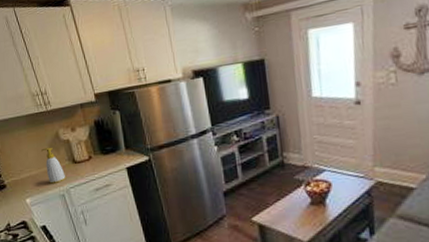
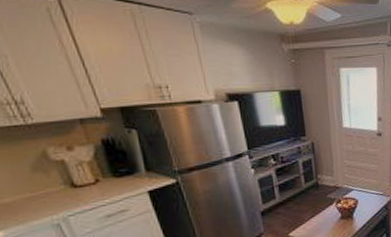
soap bottle: present [41,147,66,184] -> none [19,168,62,212]

